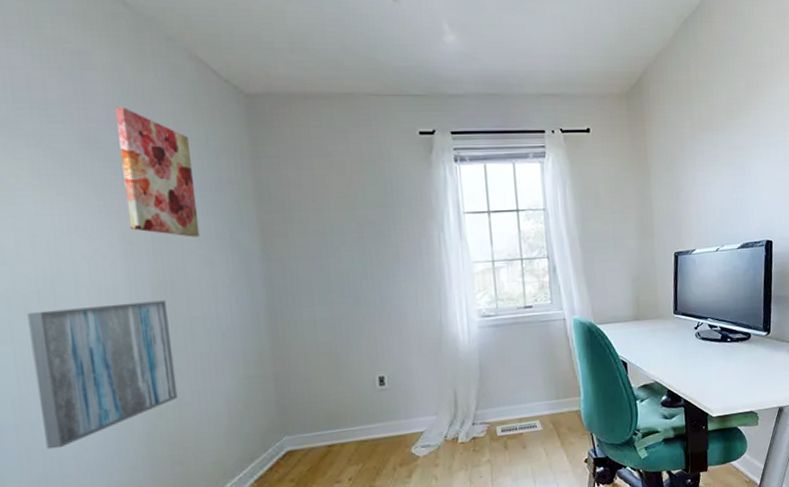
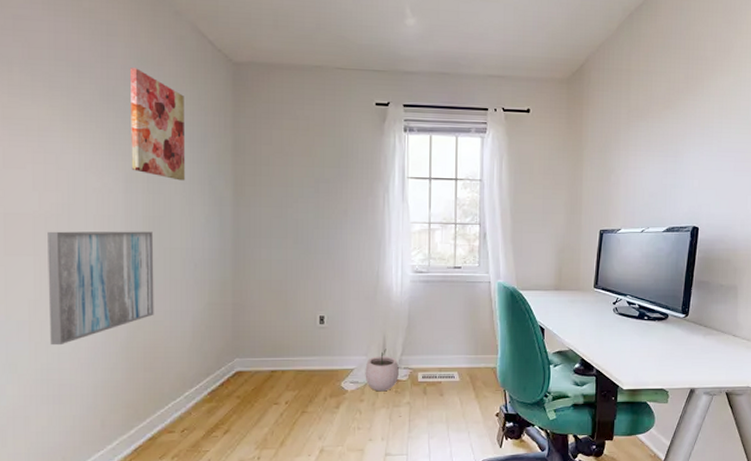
plant pot: none [436,405,475,453] -> present [365,349,399,392]

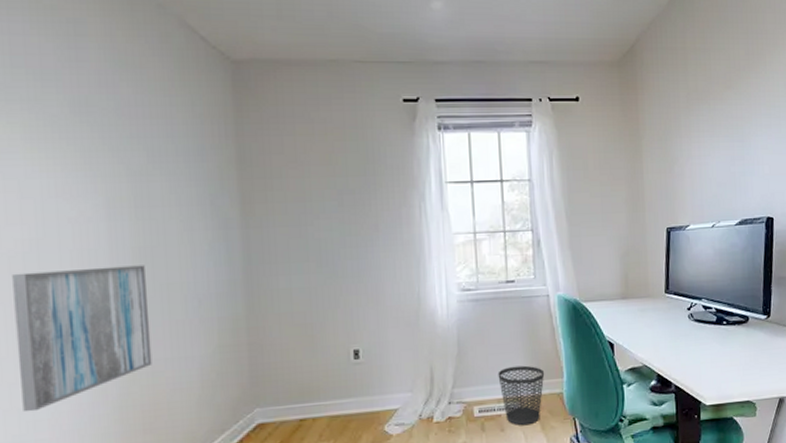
wall art: present [131,68,186,181] -> none [106,72,182,203]
plant pot: present [365,349,399,392] -> none [411,382,451,433]
wastebasket: none [441,341,482,393] -> present [498,365,545,426]

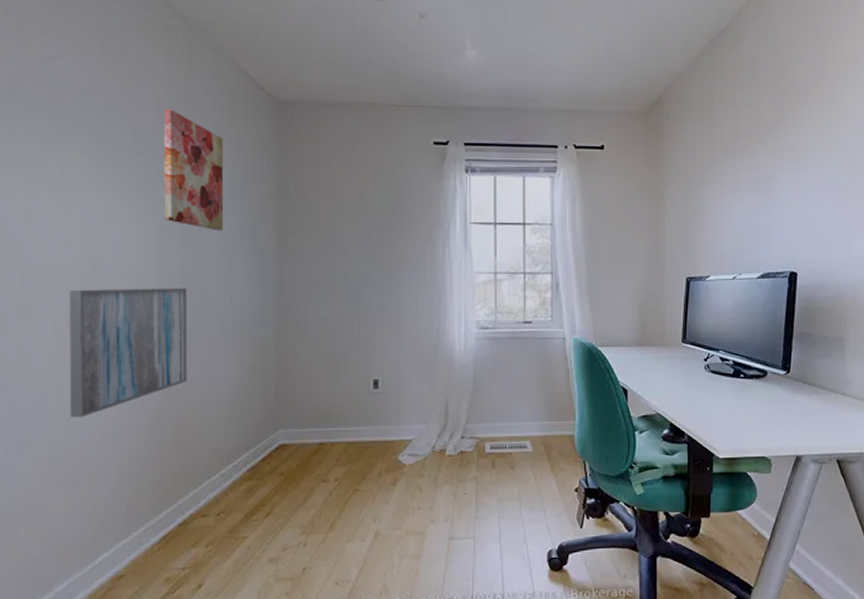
wall art: none [106,72,182,203] -> present [164,109,224,231]
wastebasket: present [498,365,545,426] -> none [511,405,557,465]

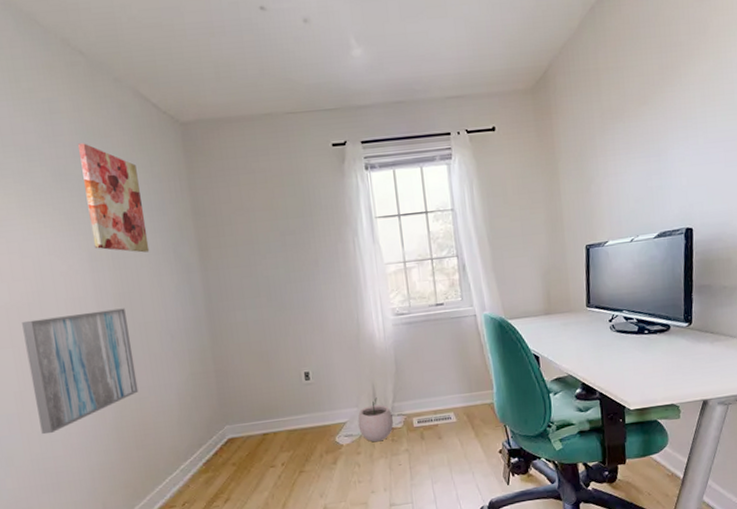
plant pot: none [425,416,463,465] -> present [357,397,393,442]

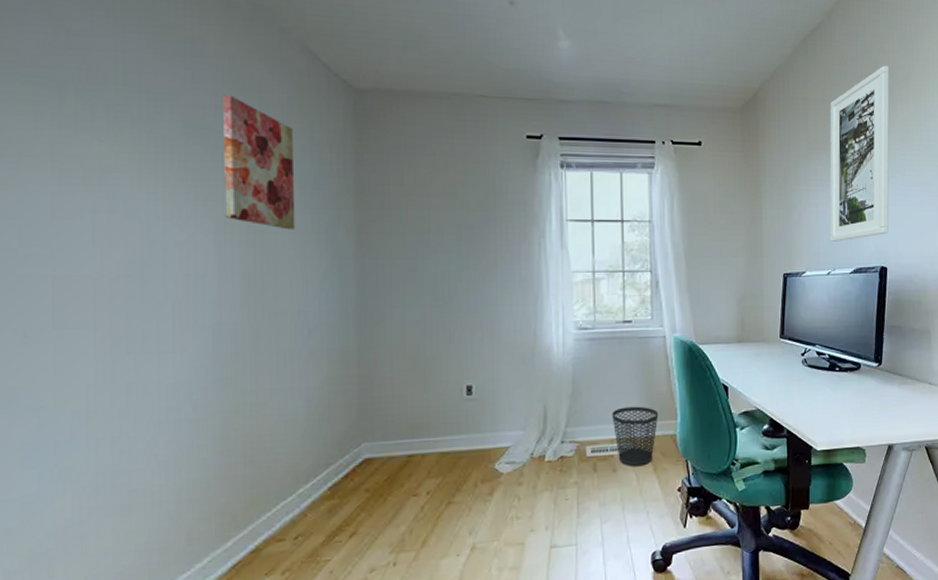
wall art: present [22,308,139,435] -> none [113,292,257,441]
plant pot: present [357,397,393,442] -> none [523,420,563,472]
wastebasket: none [433,379,476,434] -> present [612,406,659,467]
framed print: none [623,21,693,209] -> present [829,65,890,242]

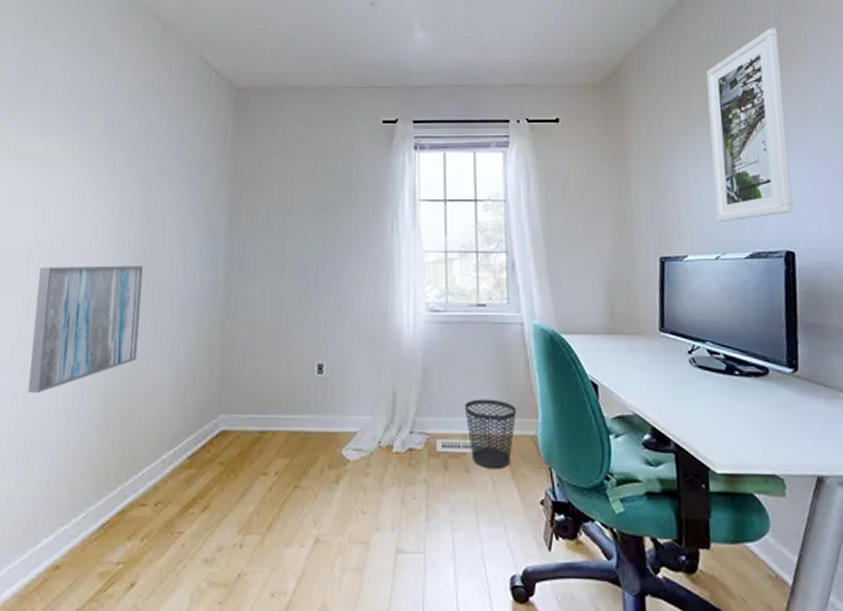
wall art: none [113,292,257,441] -> present [28,265,143,394]
wall art: present [223,95,296,230] -> none [128,99,185,210]

